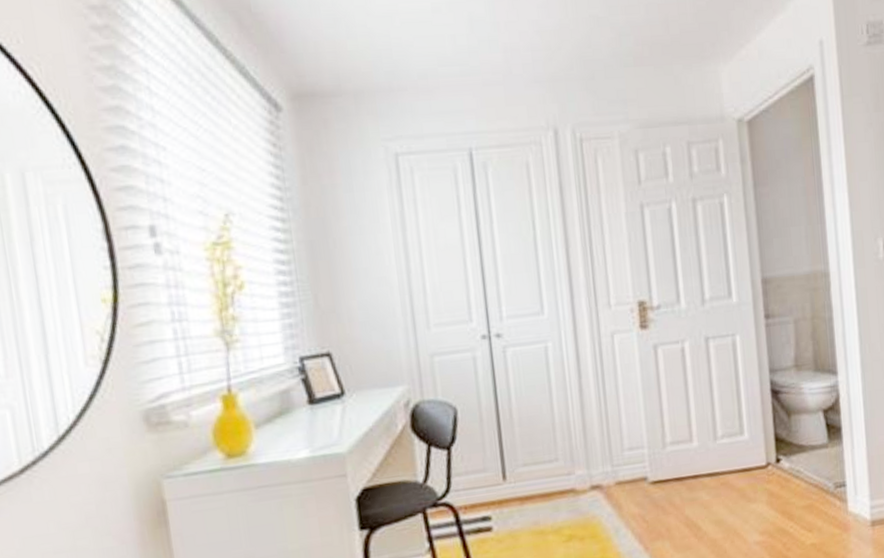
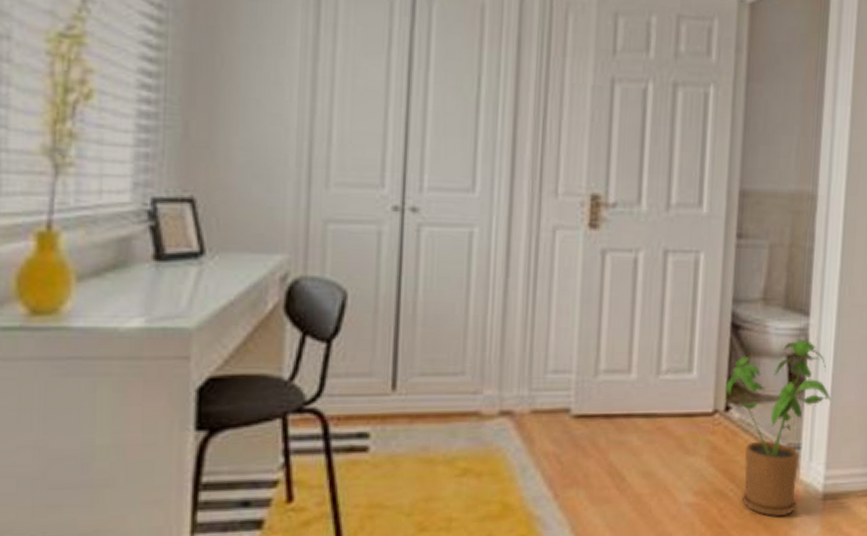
house plant: none [773,394,867,546] -> present [725,339,831,518]

